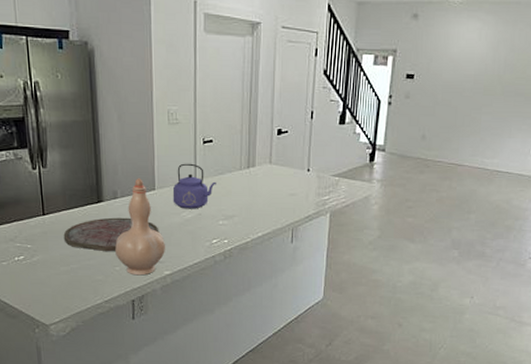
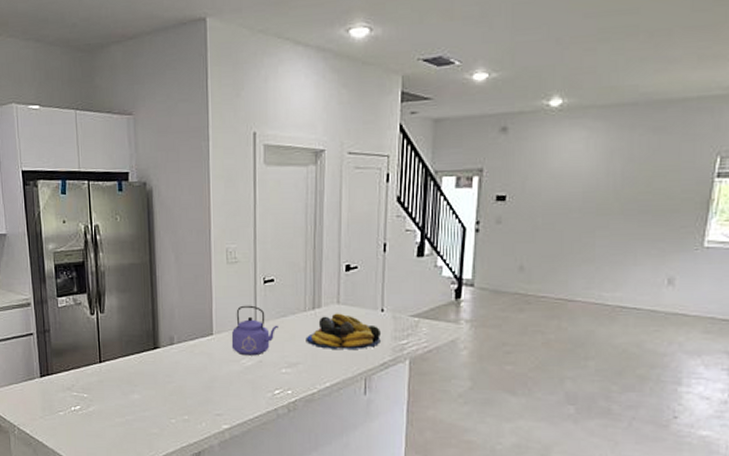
cutting board: present [63,217,158,251] -> none [119,365,216,402]
vase: present [115,178,165,276] -> none [171,322,223,430]
fruit bowl: none [241,172,306,204] -> present [306,313,381,349]

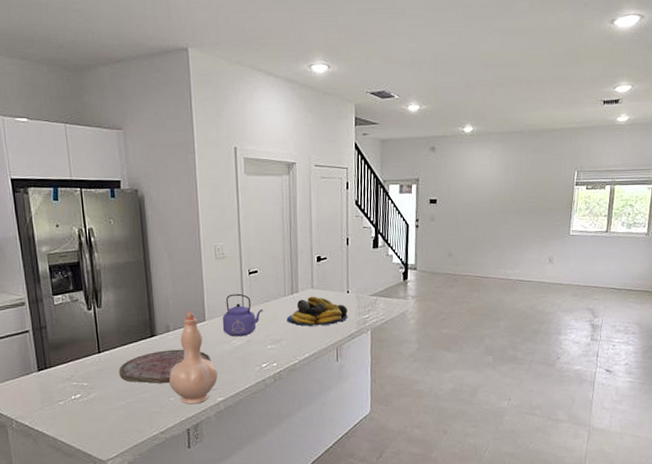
cutting board: none [119,365,216,402] -> present [118,349,210,383]
vase: none [171,322,223,430] -> present [169,311,217,405]

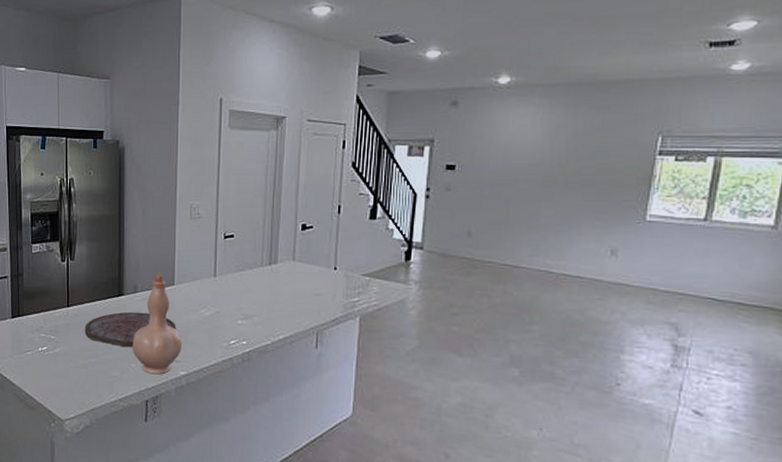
kettle: present [222,293,263,337] -> none [191,258,236,307]
fruit bowl: present [286,296,348,326] -> none [261,269,333,305]

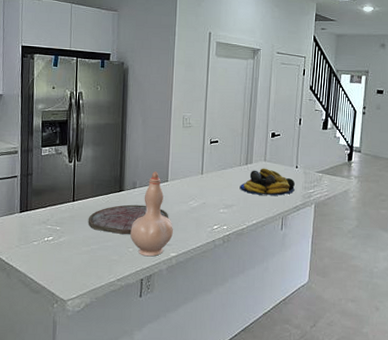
fruit bowl: none [261,269,333,305] -> present [239,168,295,196]

